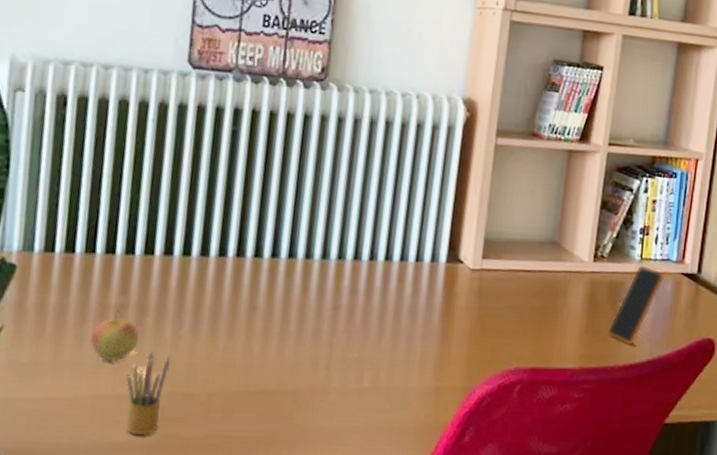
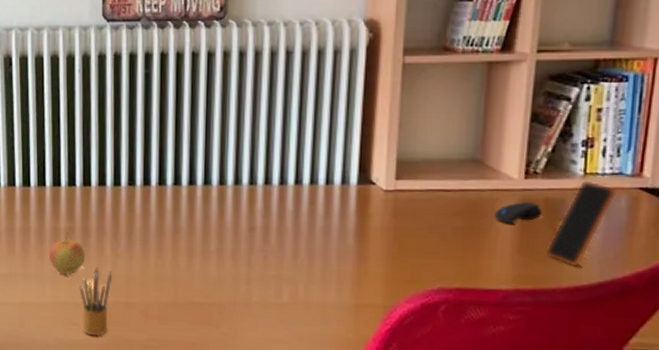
computer mouse: none [566,284,607,305] -> present [494,202,543,224]

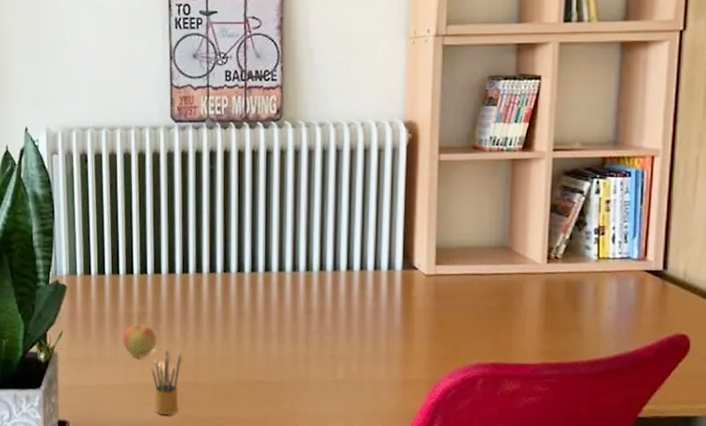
computer mouse: present [494,202,543,224] -> none [522,284,564,304]
smartphone: present [545,179,618,267] -> none [567,263,627,342]

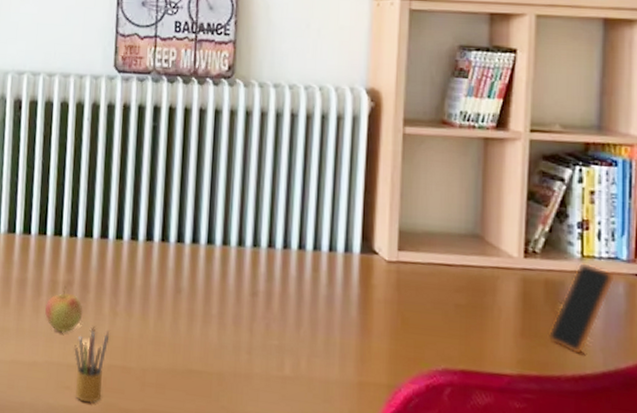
smartphone: none [567,263,627,342] -> present [547,262,615,354]

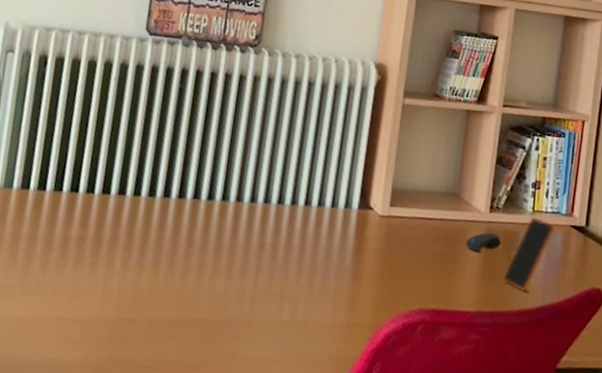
apple: present [45,286,83,333] -> none [54,241,95,288]
pencil box: present [74,328,110,403] -> none [79,282,119,356]
computer mouse: none [496,281,544,305] -> present [465,232,502,252]

